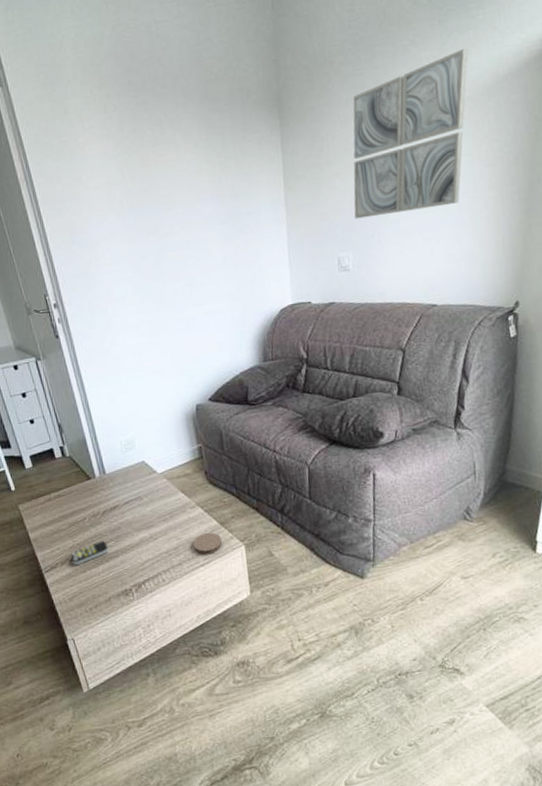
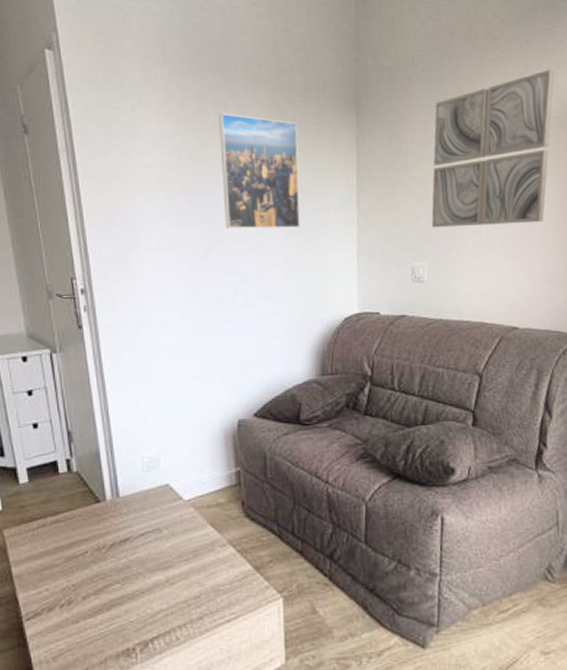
remote control: present [70,540,109,565] -> none [61,582,113,612]
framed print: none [154,129,236,238] -> present [219,113,300,230]
coaster: present [193,532,223,555] -> none [219,578,256,608]

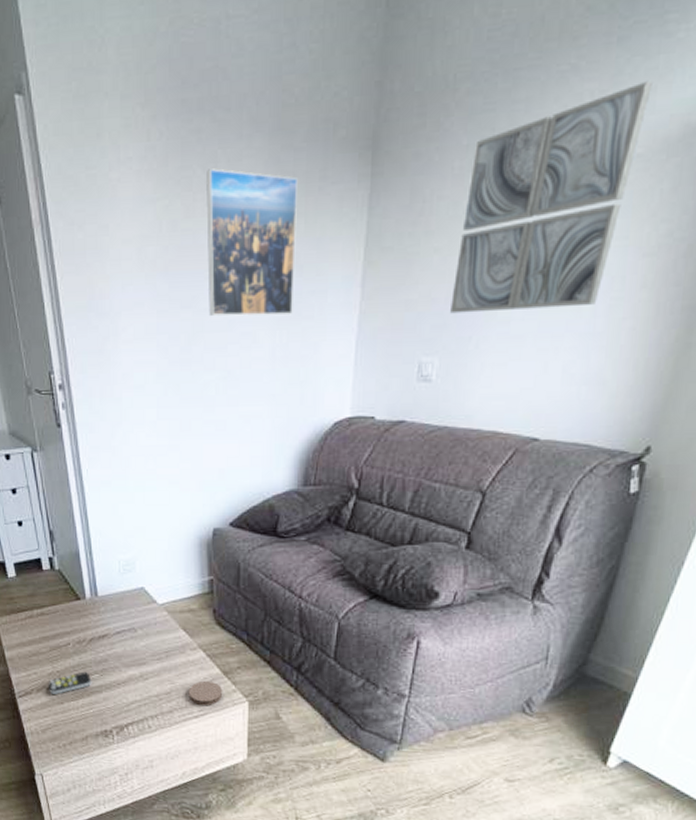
remote control: none [61,582,113,612] -> present [48,671,92,694]
coaster: none [219,578,256,608] -> present [188,680,223,706]

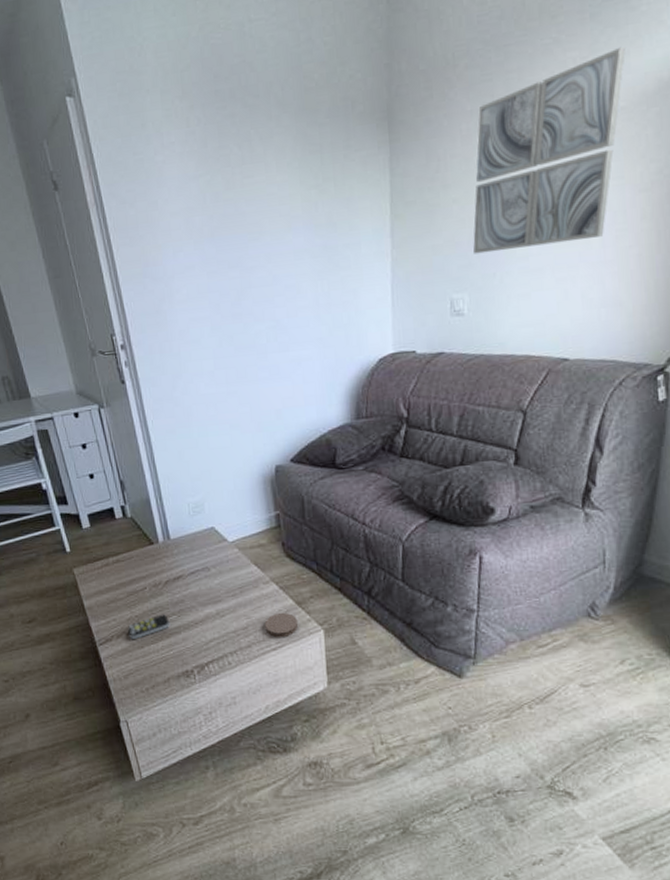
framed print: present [206,168,298,317] -> none [242,146,331,273]

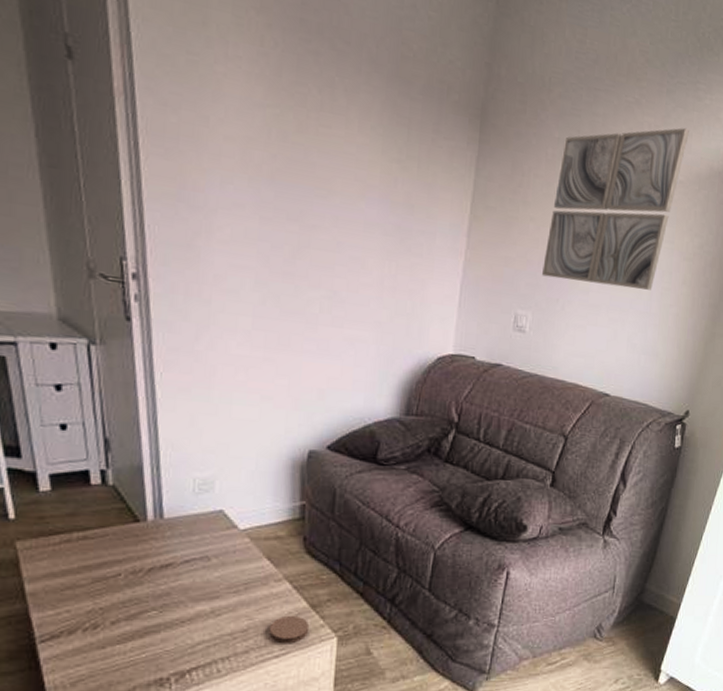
remote control: present [127,614,170,639] -> none [85,608,148,637]

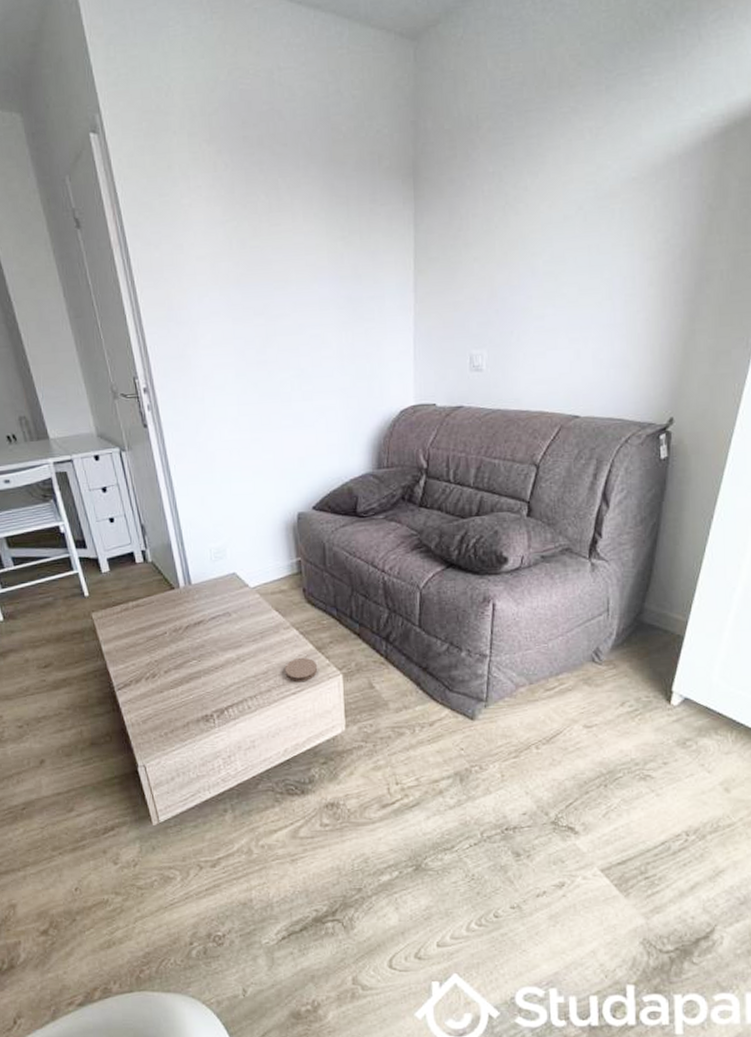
wall art: present [542,127,689,290] -> none [492,119,637,312]

